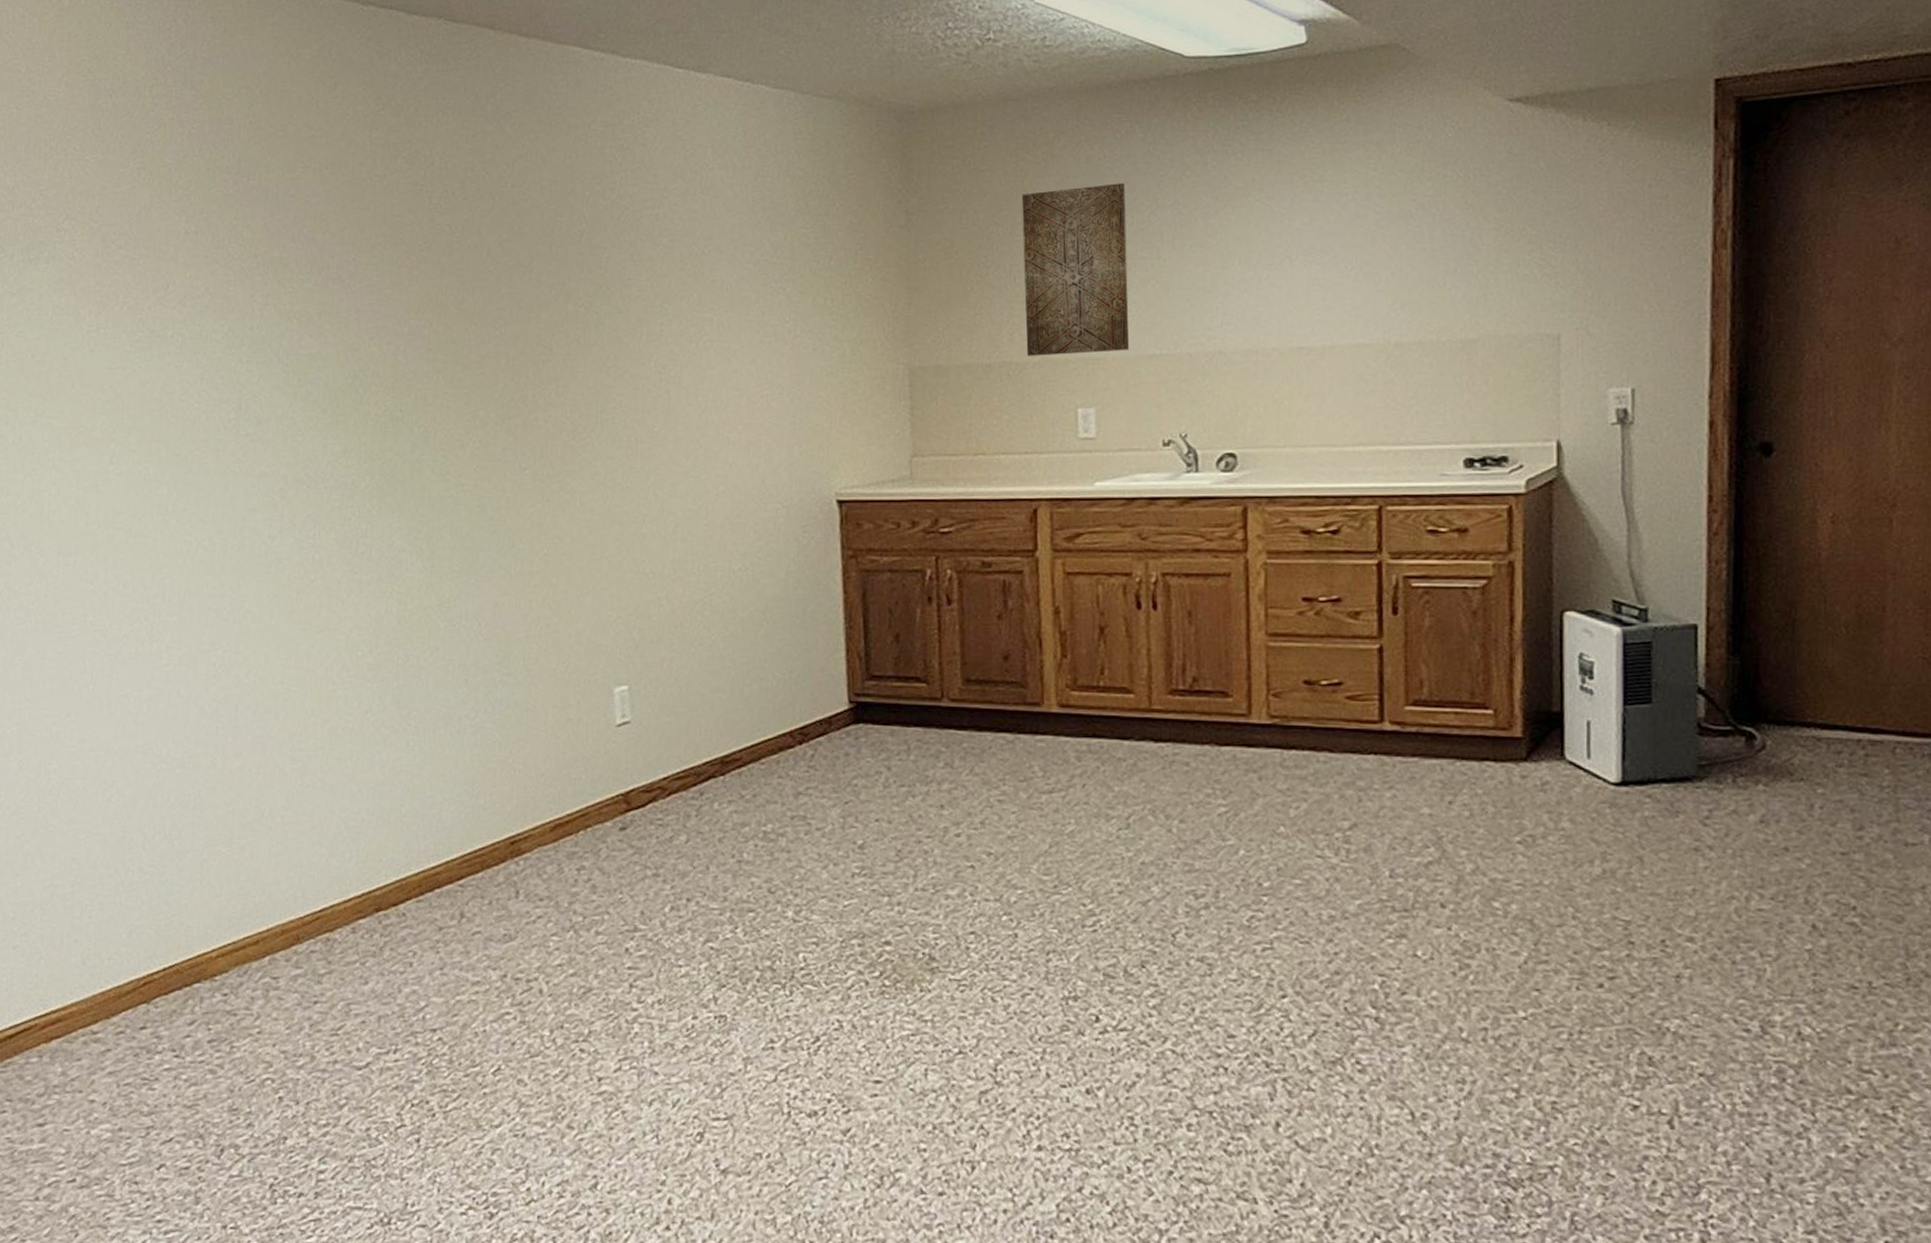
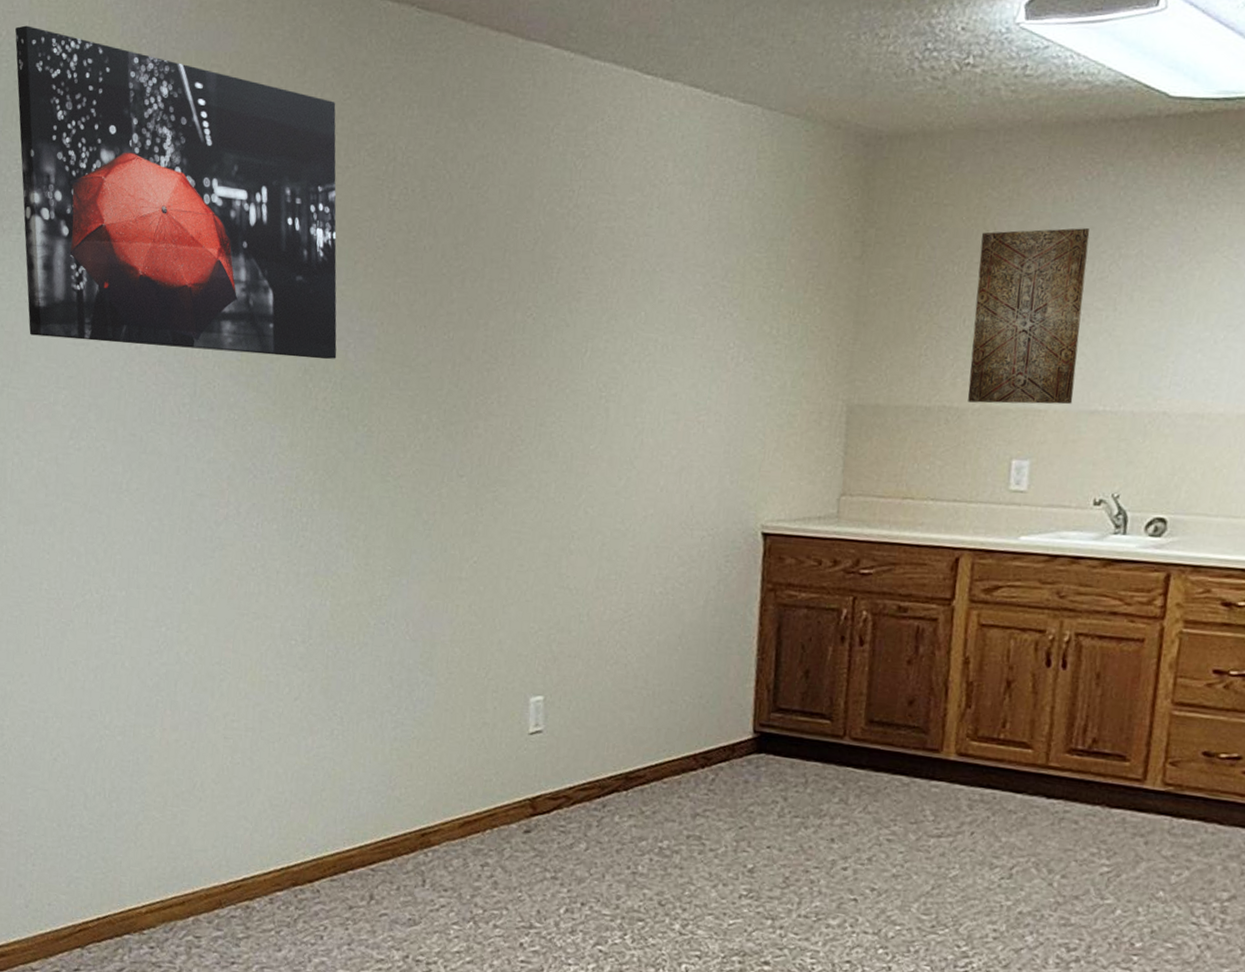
wall art: none [35,61,387,364] -> present [15,25,337,360]

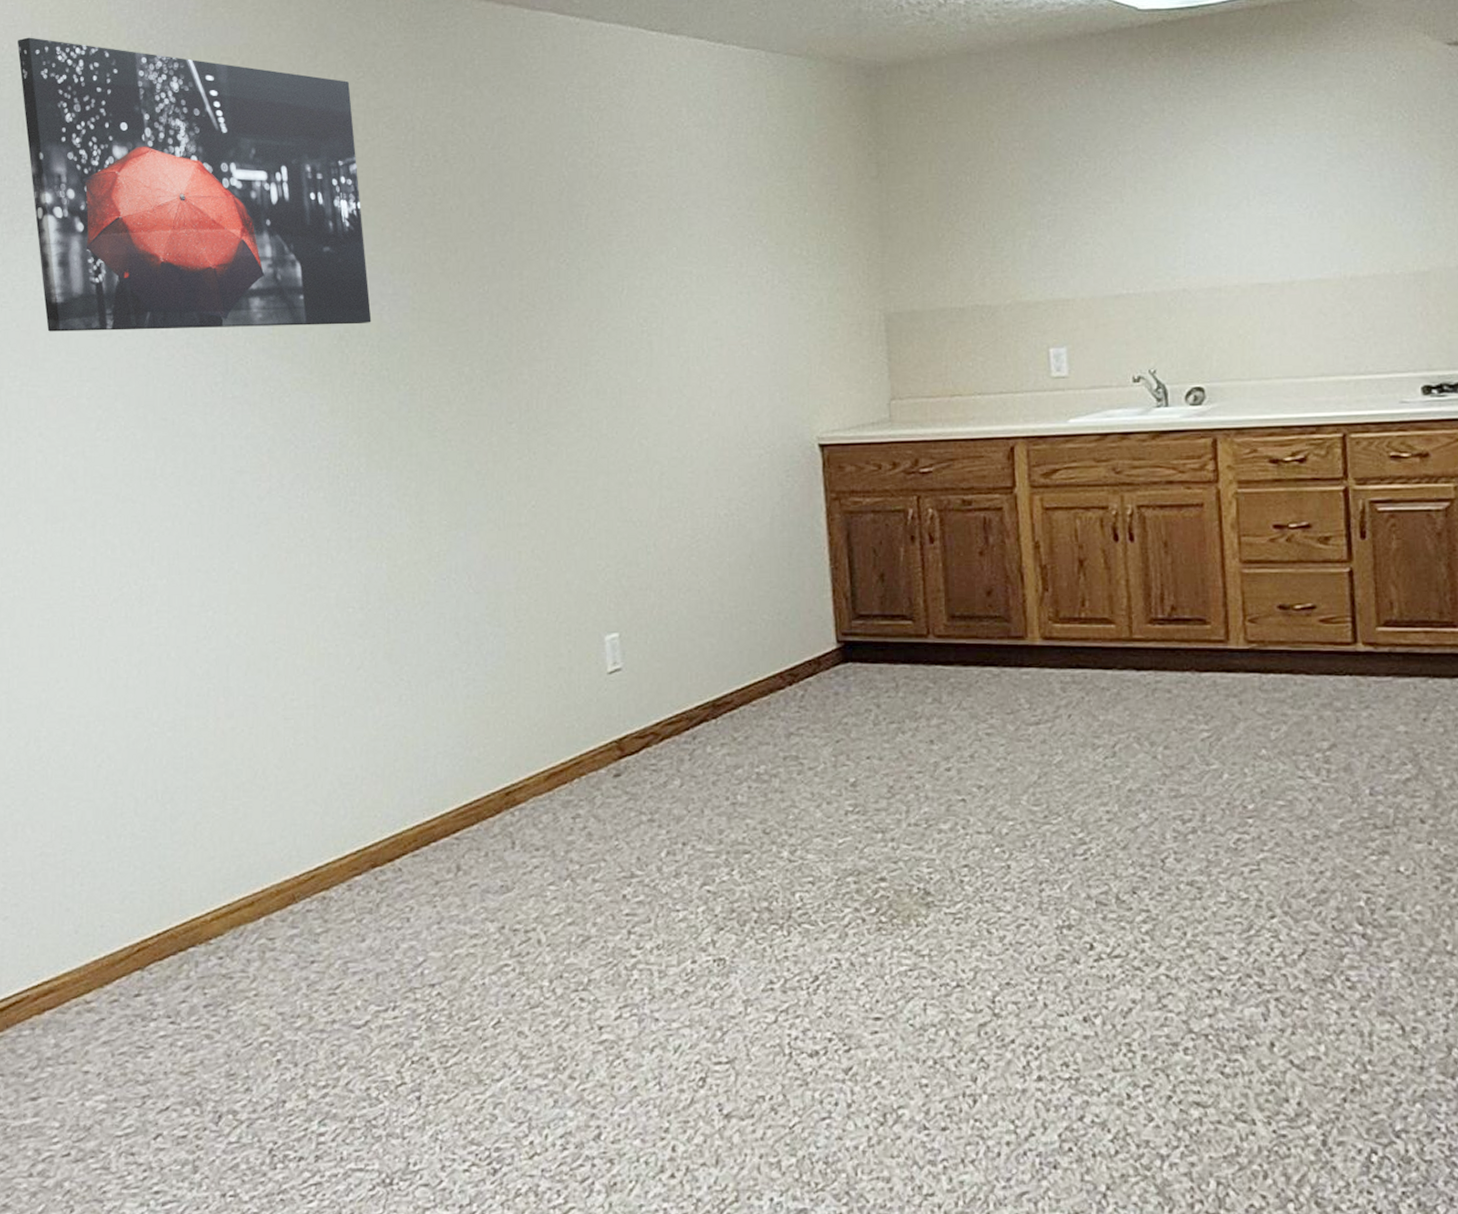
wall art: present [967,228,1090,405] -> none [989,131,1097,299]

